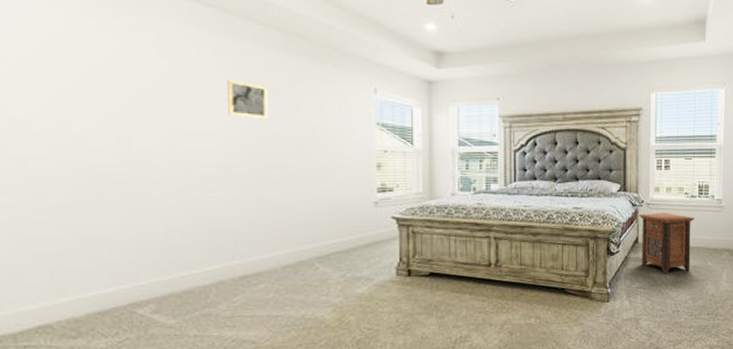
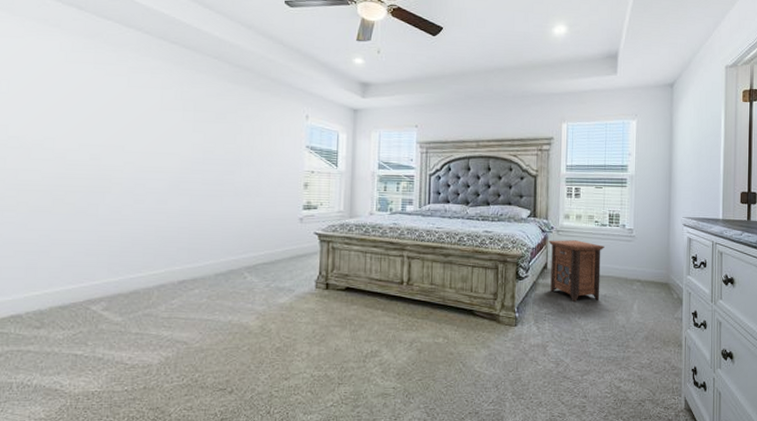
wall art: present [227,80,269,118] -> none [181,106,216,140]

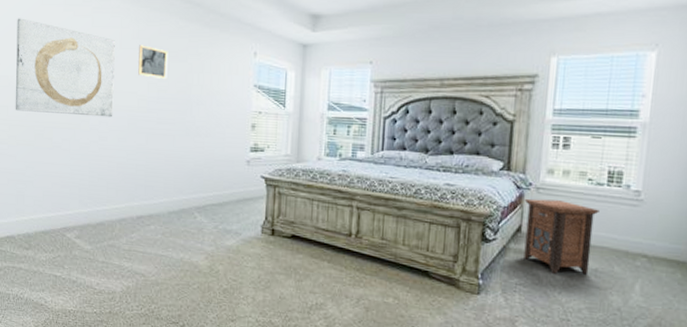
wall art: none [27,74,155,180] -> present [15,18,115,118]
wall art: none [181,106,216,140] -> present [138,45,168,79]

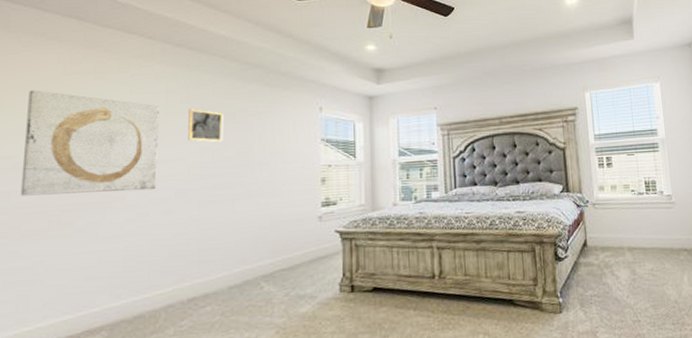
nightstand: present [524,198,600,274] -> none [585,212,647,279]

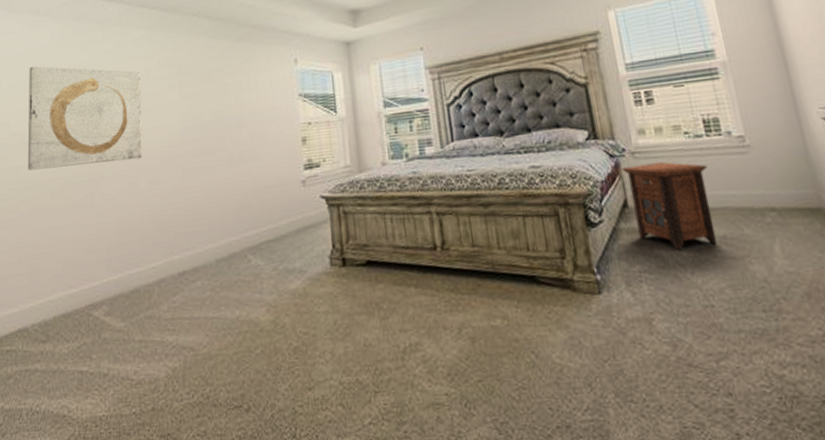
wall art: present [188,109,224,142] -> none [167,72,202,106]
nightstand: none [585,212,647,279] -> present [621,162,718,250]

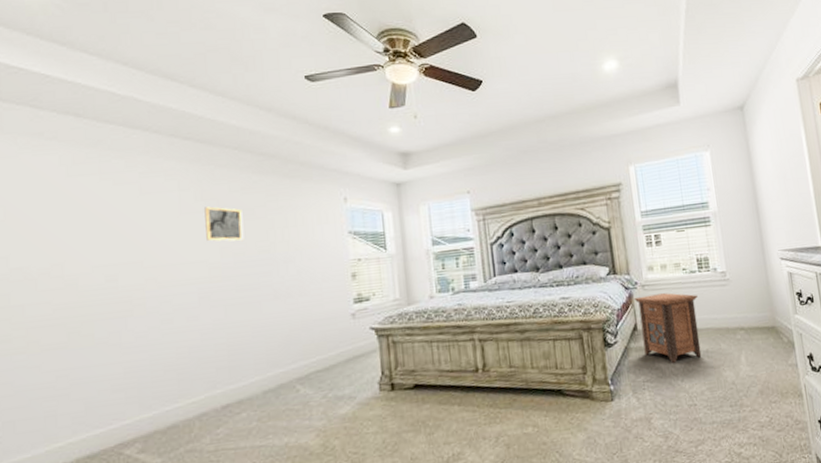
wall art: present [27,66,143,171] -> none [32,195,178,309]
wall art: none [167,72,202,106] -> present [204,206,244,242]

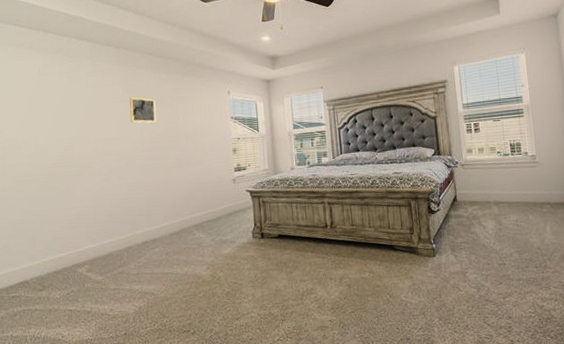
nightstand: present [634,293,702,363] -> none [455,171,512,229]

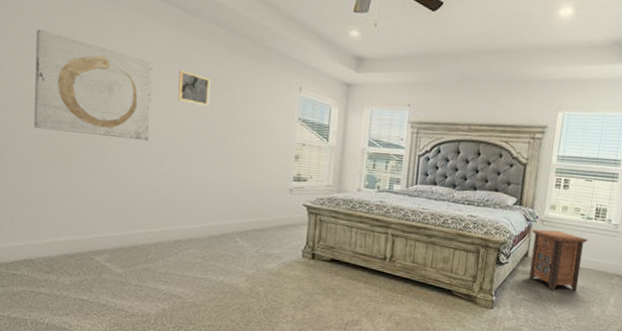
wall art: none [17,88,112,168] -> present [33,29,153,141]
nightstand: none [455,171,512,229] -> present [529,229,588,291]

